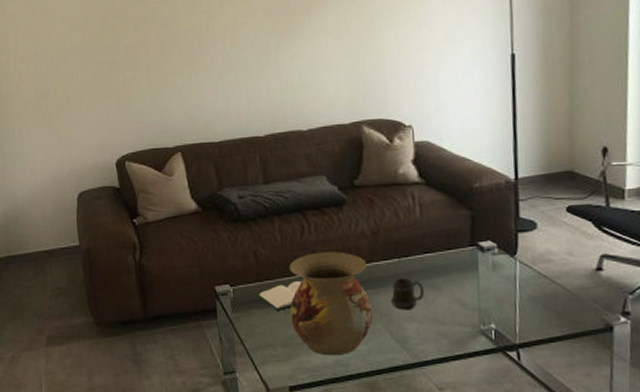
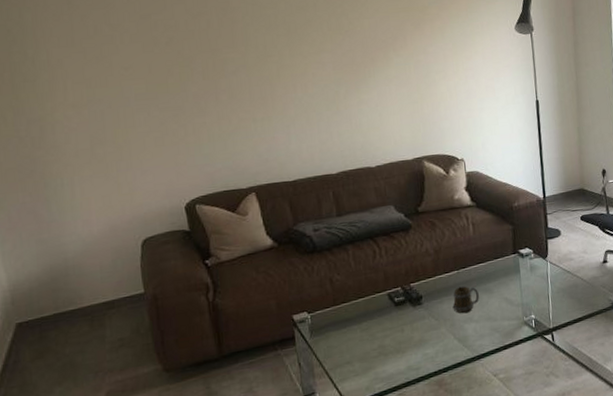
hardback book: present [258,281,302,310] -> none [335,300,376,330]
vase: present [290,252,373,356] -> none [364,270,439,364]

